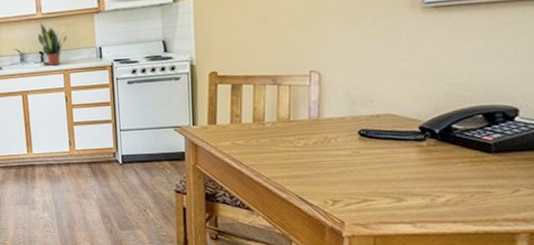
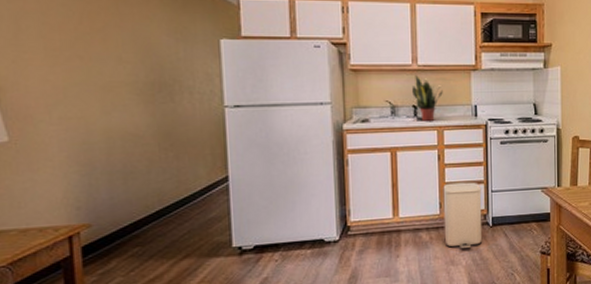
pedal bin: none [71,121,113,184] -> present [443,182,483,249]

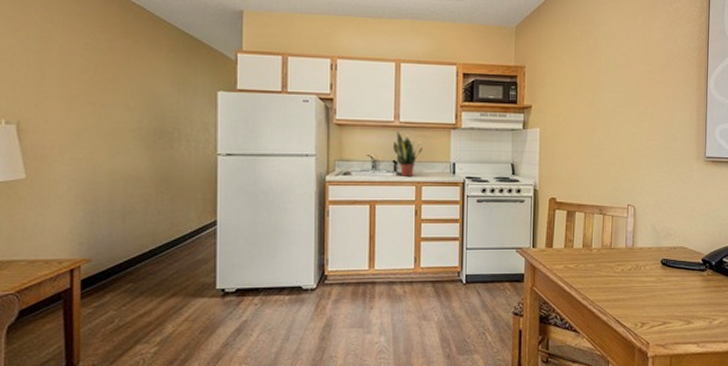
pedal bin: present [443,182,483,249] -> none [417,238,456,305]

